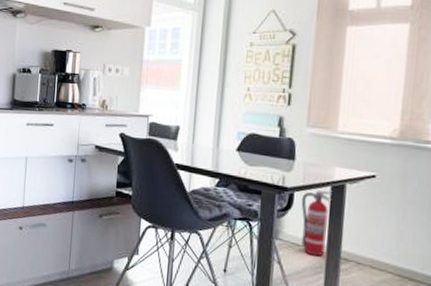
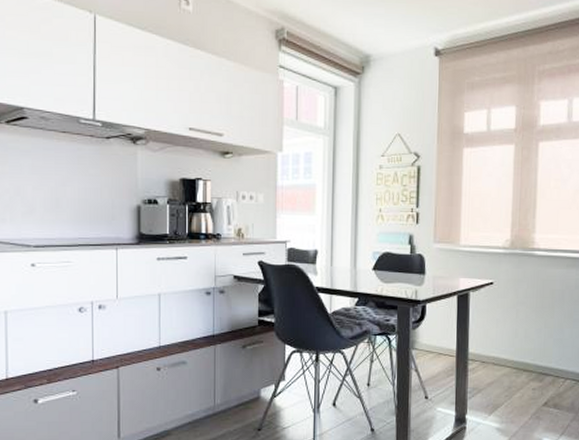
fire extinguisher: present [301,190,333,257] -> none [432,299,459,360]

